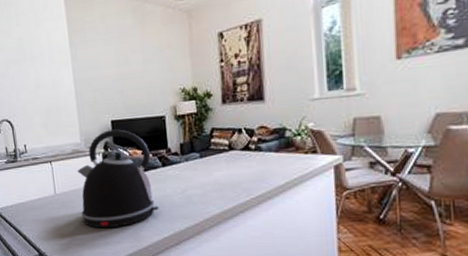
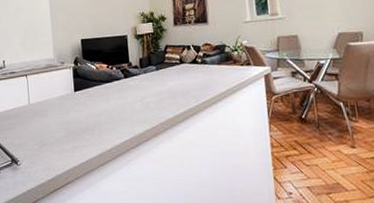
kettle: present [77,129,159,229] -> none [50,46,121,134]

